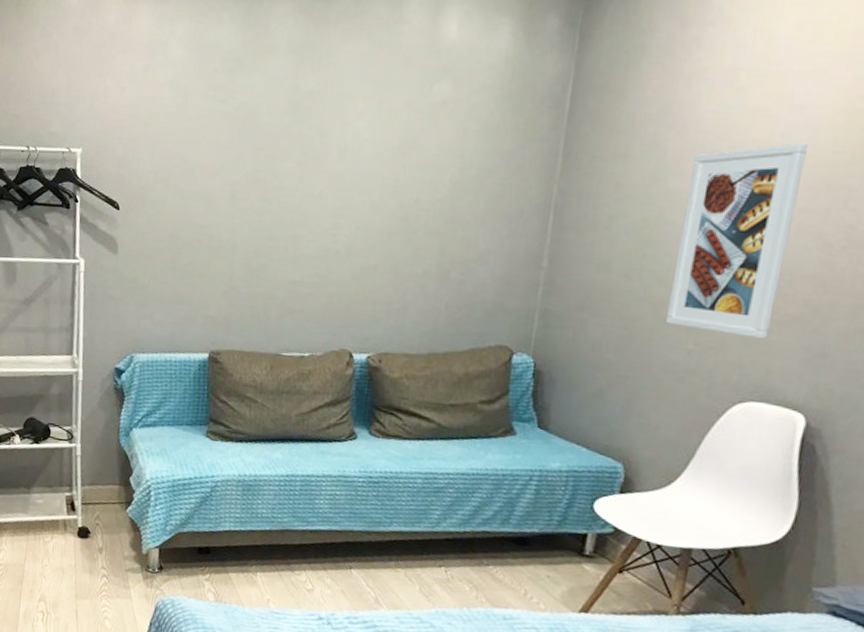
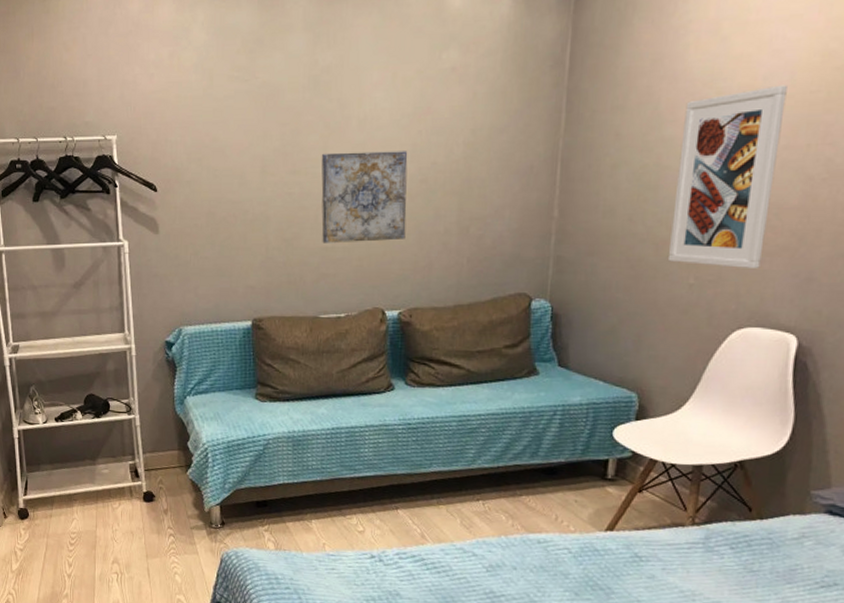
wall art: none [290,182,389,279] -> present [321,151,408,243]

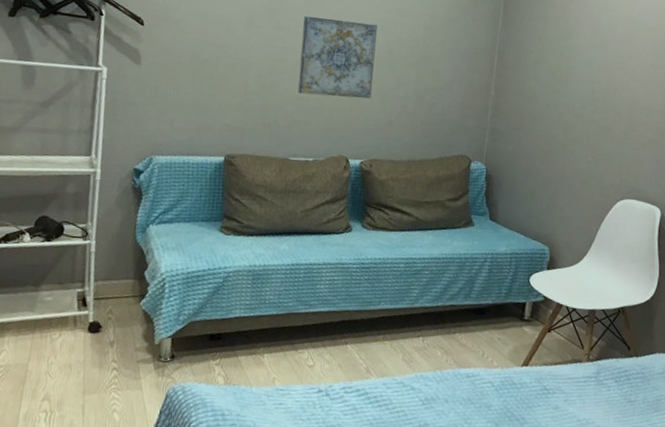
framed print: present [667,85,787,270] -> none [573,20,653,155]

